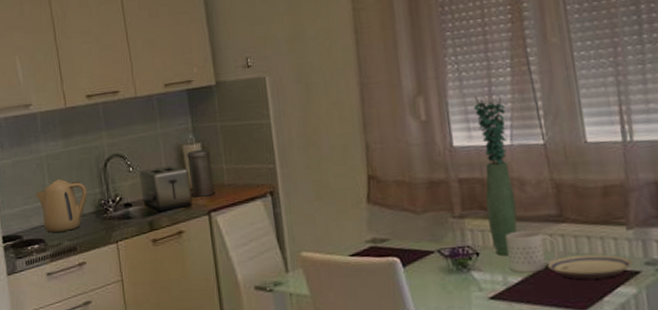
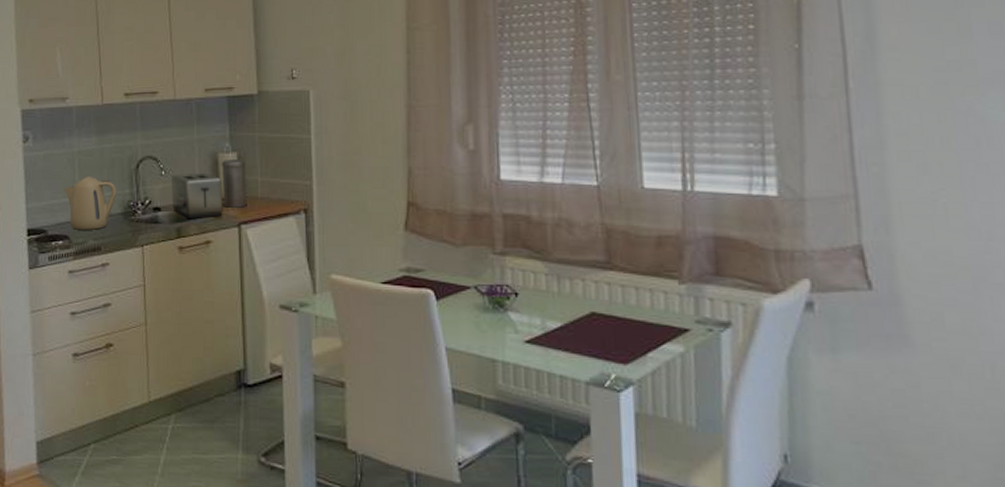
vase: present [474,96,518,257] -> none [526,129,562,300]
mug: present [504,230,558,273] -> none [547,274,602,319]
plate: present [548,254,633,280] -> none [591,306,683,333]

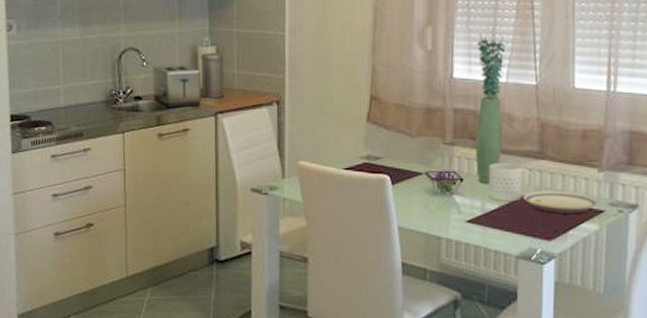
kettle: present [64,176,117,230] -> none [47,65,100,117]
vase: none [526,129,562,300] -> present [476,33,506,185]
mug: none [547,274,602,319] -> present [488,162,533,202]
plate: none [591,306,683,333] -> present [524,190,599,214]

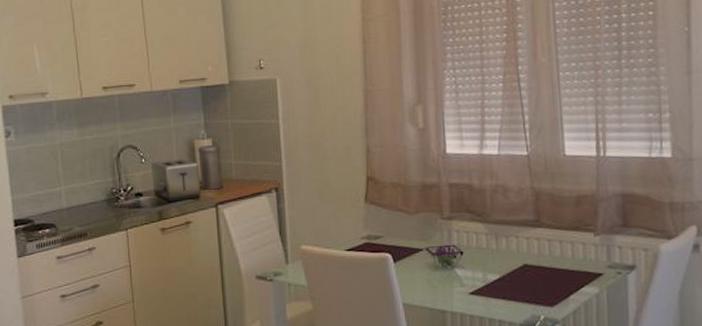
vase: present [476,33,506,185] -> none [467,108,499,256]
mug: present [488,162,533,202] -> none [487,233,533,272]
plate: present [524,190,599,214] -> none [523,257,597,279]

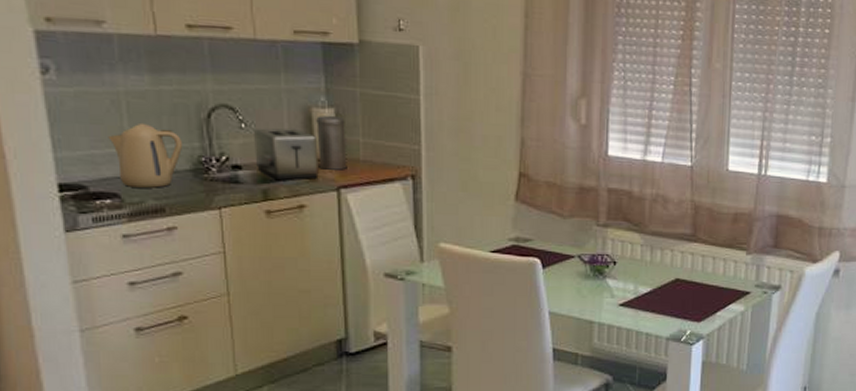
kettle: none [48,166,100,218] -> present [108,122,183,188]

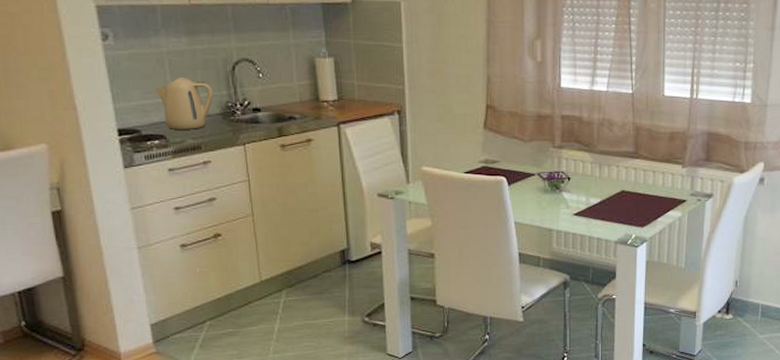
toaster: present [254,128,319,180] -> none [269,75,322,119]
canister: present [316,116,347,170] -> none [319,64,345,109]

